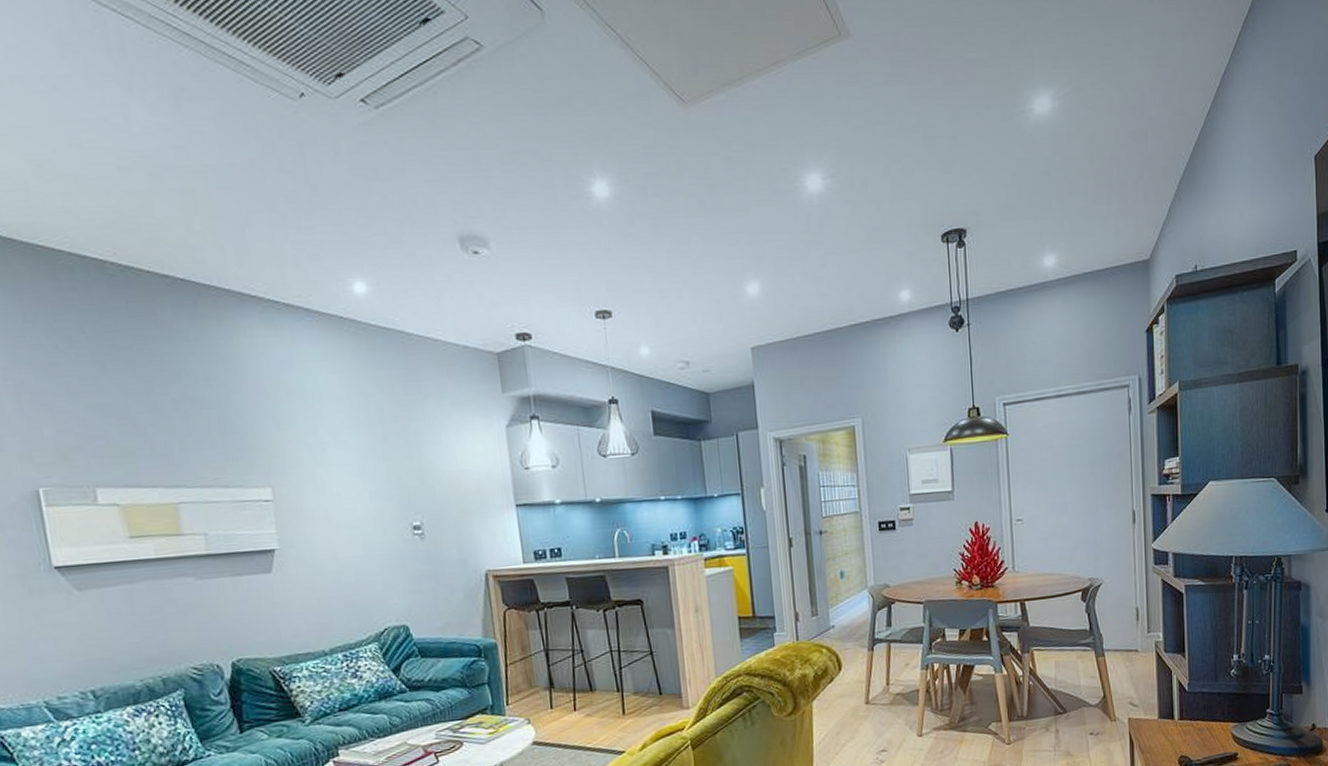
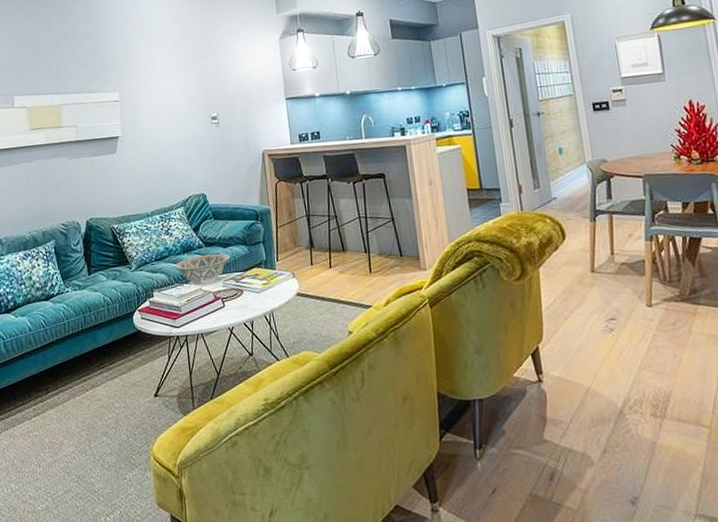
decorative bowl: none [368,698,445,740] -> present [175,253,231,286]

